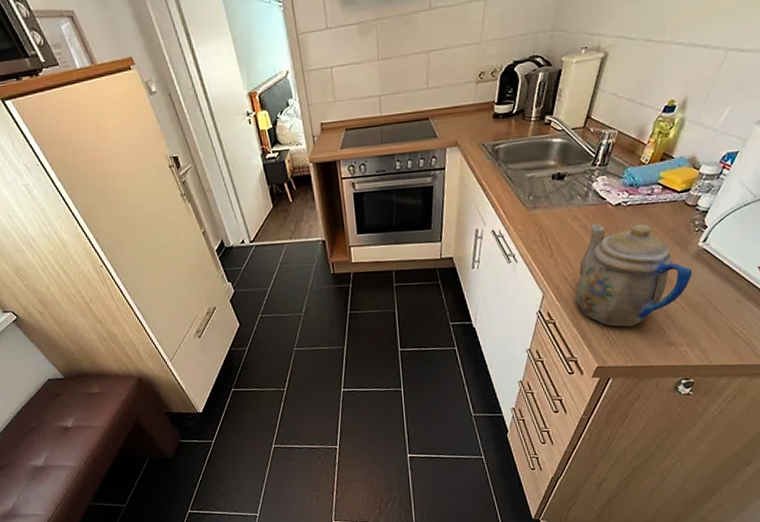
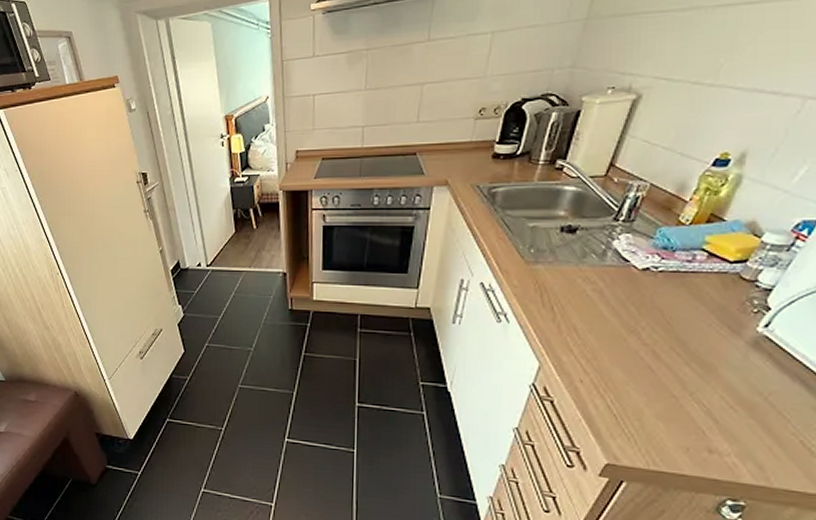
teapot: present [576,223,693,327] -> none [583,289,748,420]

